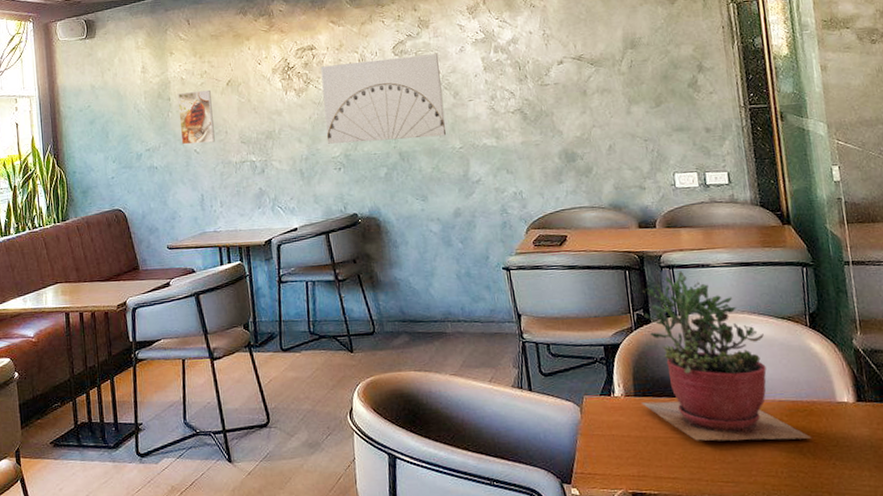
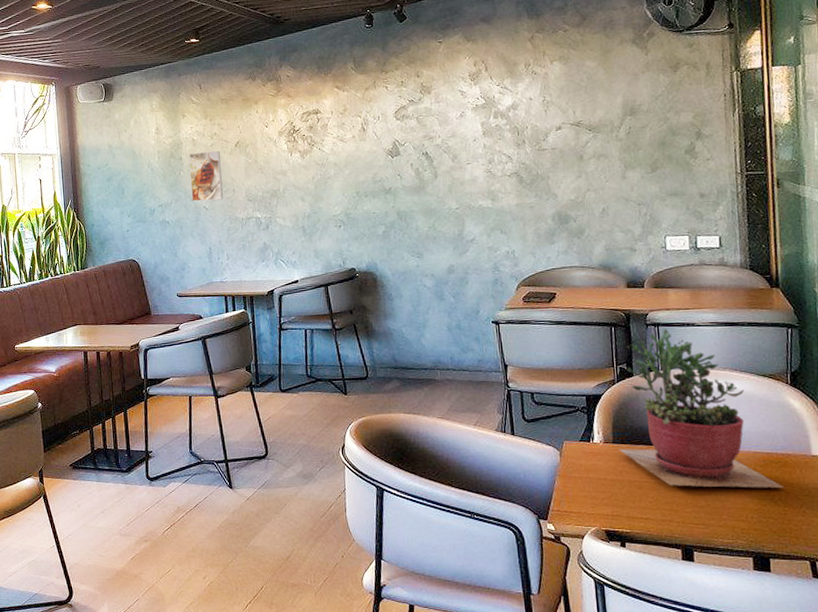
wall art: present [320,54,447,144] -> none [324,118,444,203]

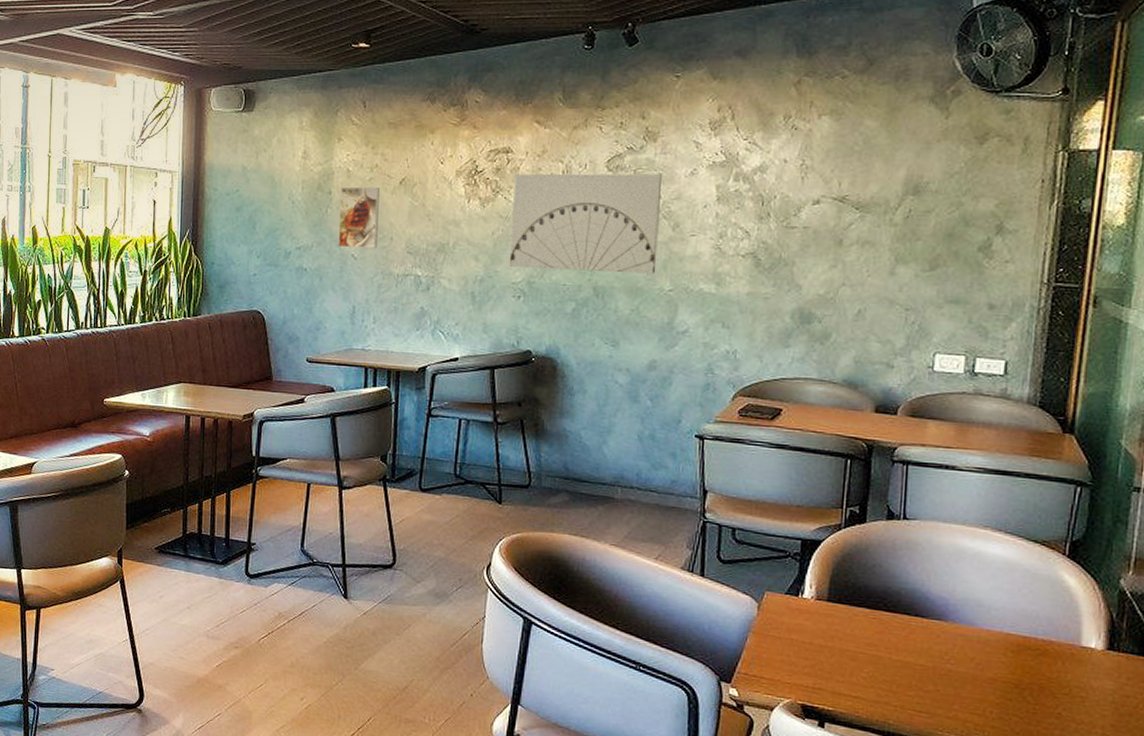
wall art: none [324,118,444,203] -> present [509,173,663,274]
succulent plant: present [619,328,784,488] -> none [834,468,1039,681]

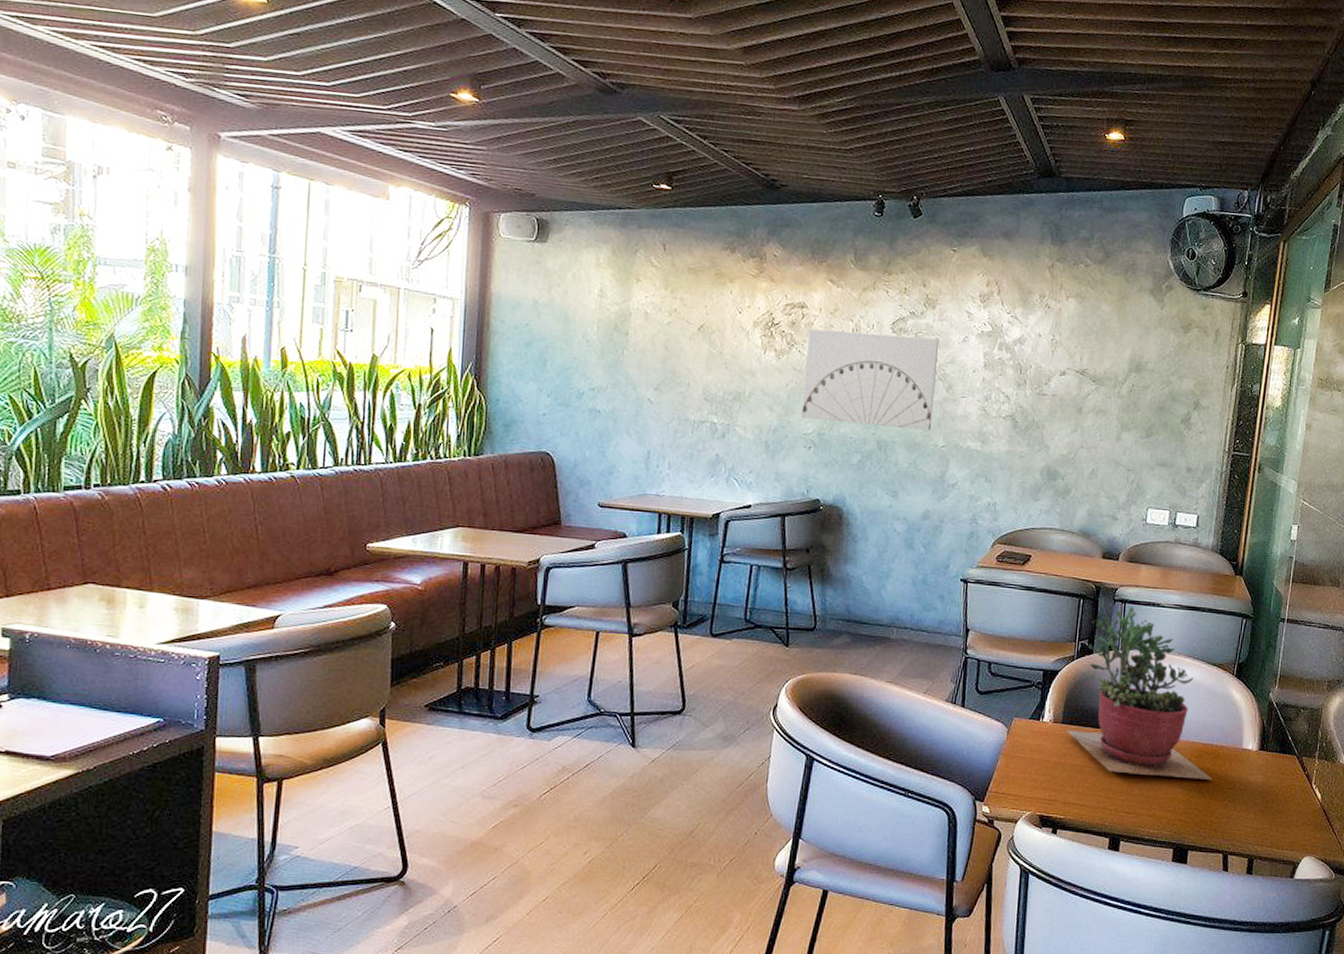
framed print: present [338,186,380,249] -> none [633,329,678,394]
succulent plant: none [834,468,1039,681] -> present [1066,606,1213,780]

